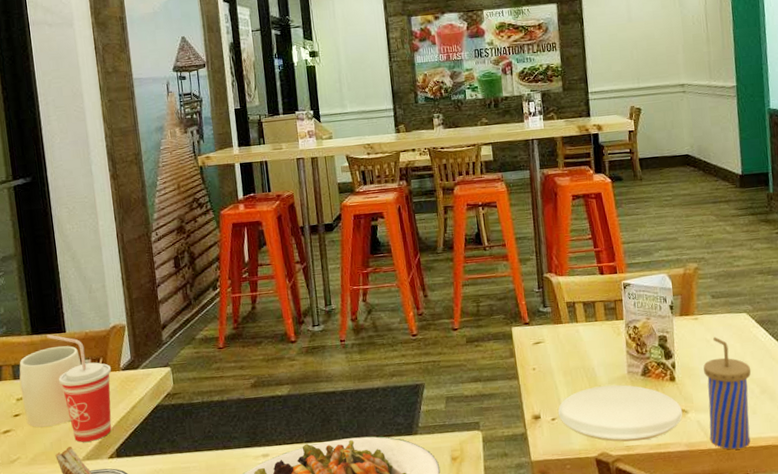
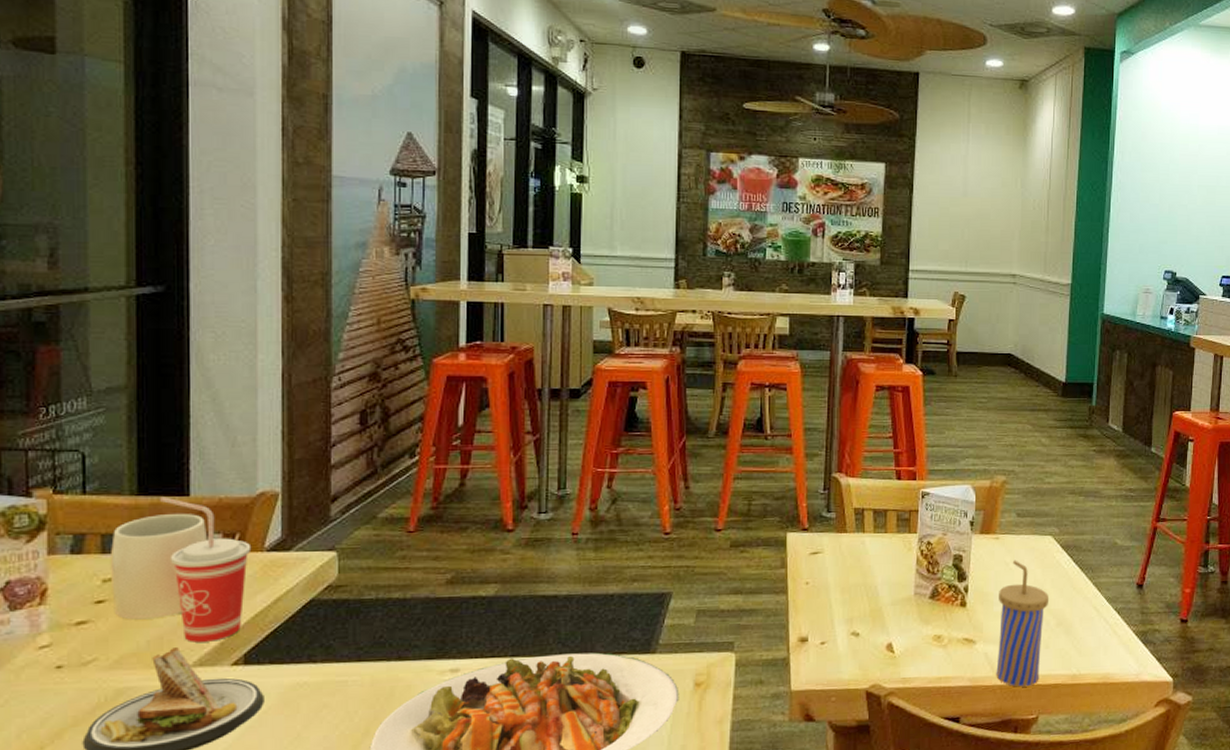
plate: present [557,384,683,442] -> none [828,607,970,674]

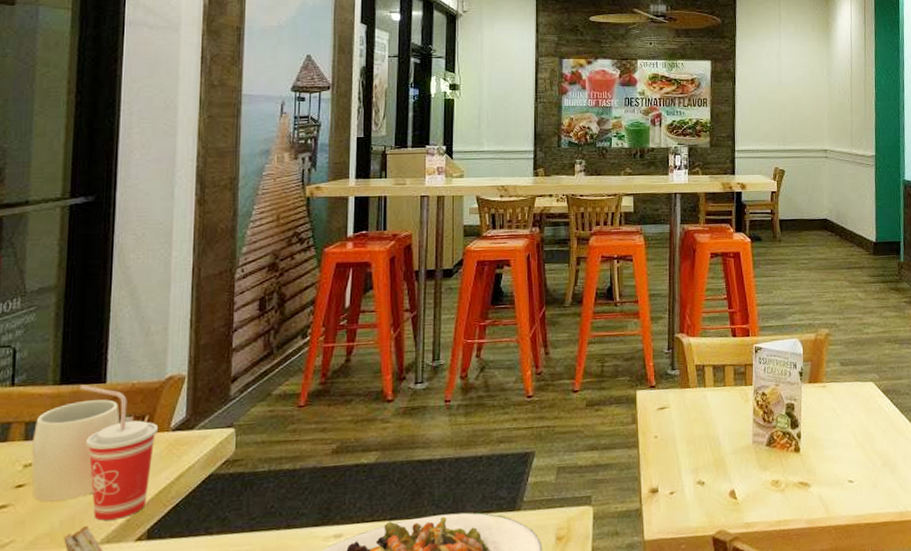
beverage cup: present [996,560,1050,687] -> none [828,406,875,527]

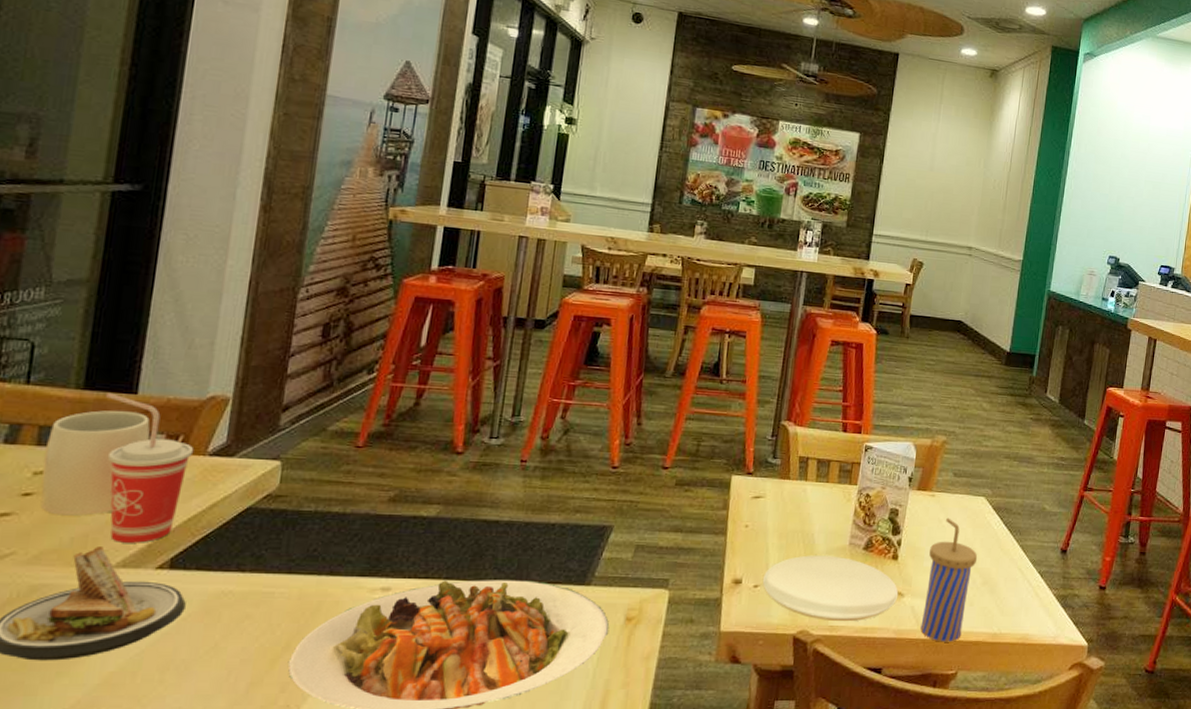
plate: none [677,455,805,519] -> present [762,555,899,622]
beverage cup: none [828,406,875,527] -> present [920,517,978,642]

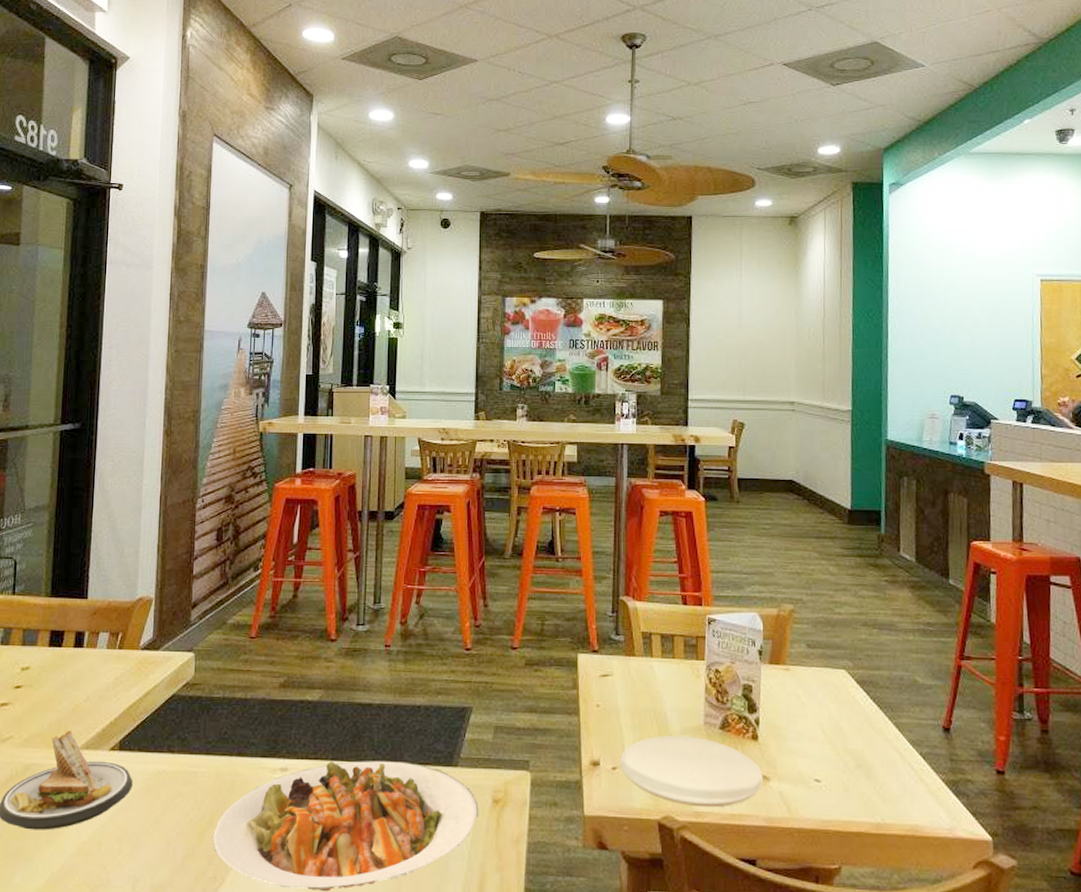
mug: present [40,410,151,516] -> none [26,613,99,705]
beverage cup: present [105,393,194,543] -> none [65,599,130,728]
beverage cup: present [920,517,978,642] -> none [792,693,847,833]

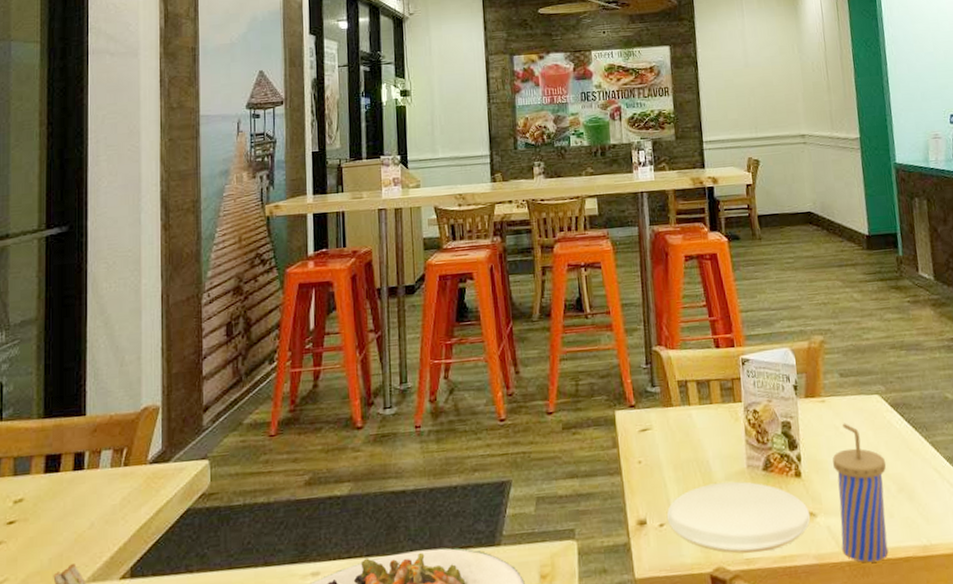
beverage cup: none [792,693,847,833] -> present [832,423,889,563]

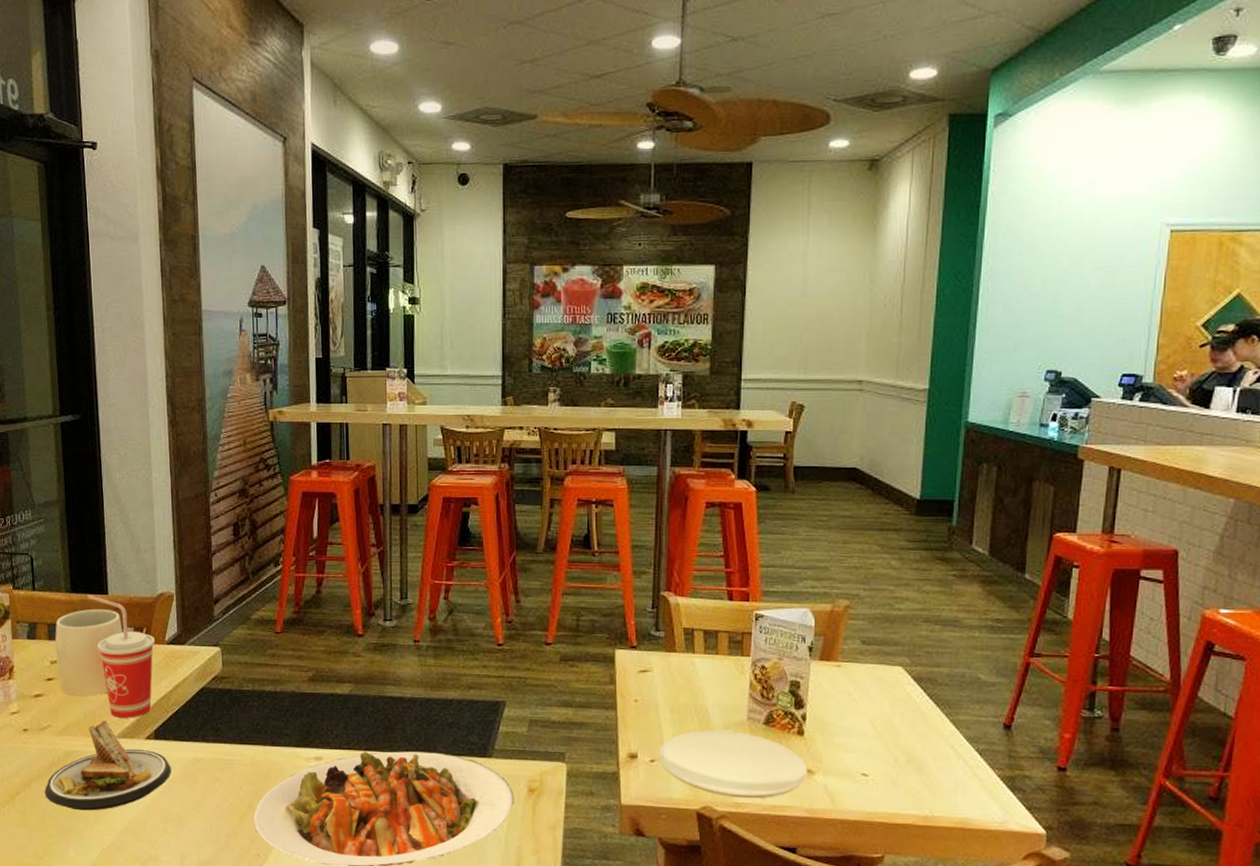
mug: none [20,432,101,539] -> present [54,608,124,696]
beverage cup: none [61,418,137,558] -> present [86,594,156,718]
beverage cup: present [832,423,889,563] -> none [837,690,899,824]

